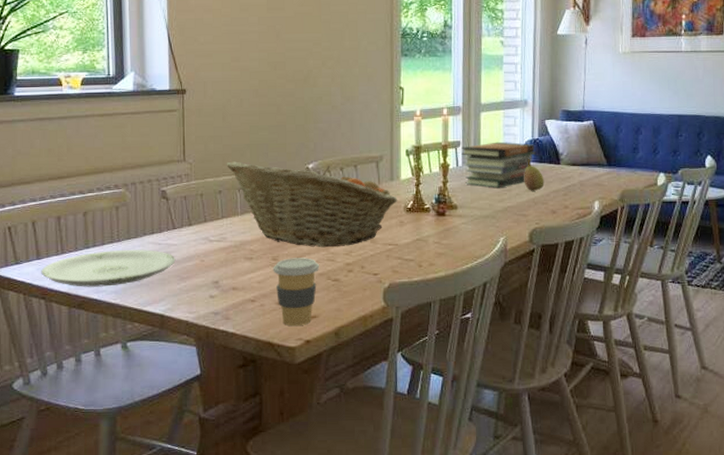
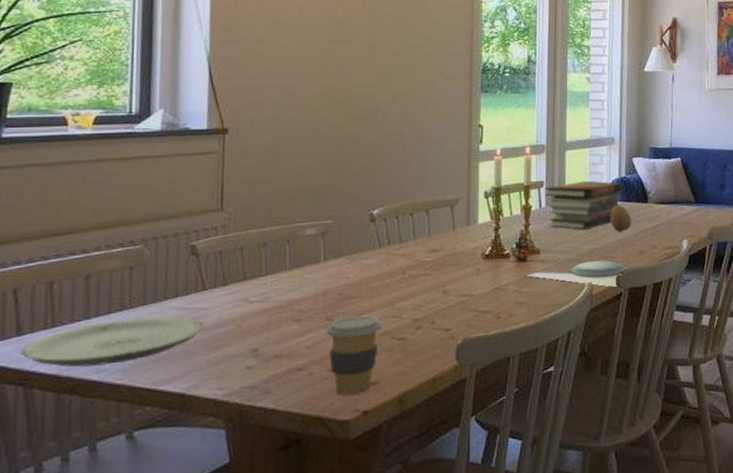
fruit basket: present [226,161,398,248] -> none [273,209,475,303]
plate: none [446,218,541,243] -> present [527,260,629,287]

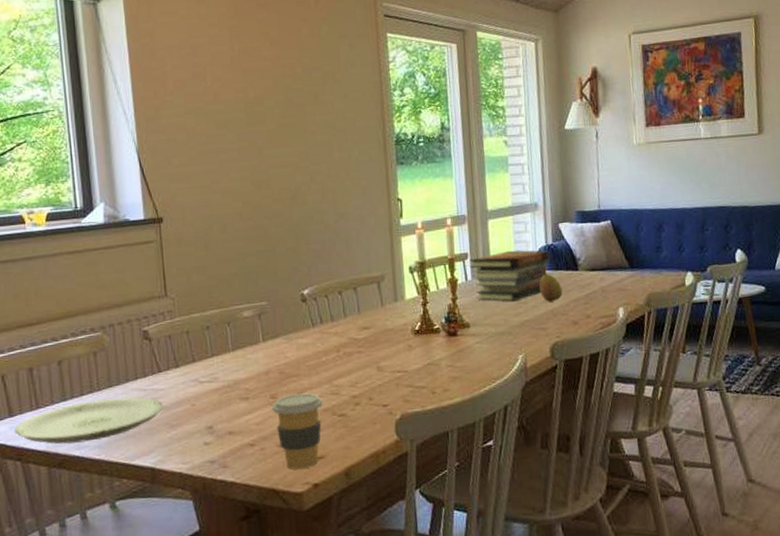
plate: present [527,260,629,287] -> none [459,332,563,359]

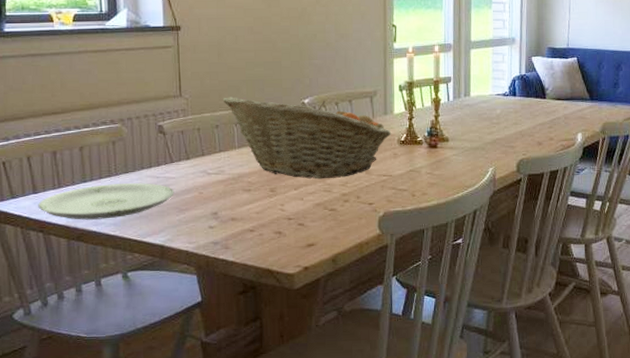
fruit basket: none [212,290,405,381] -> present [222,97,392,179]
coffee cup: present [271,393,324,470] -> none [271,189,317,254]
book stack: present [469,250,552,301] -> none [452,77,524,121]
fruit: present [540,266,563,302] -> none [511,93,531,124]

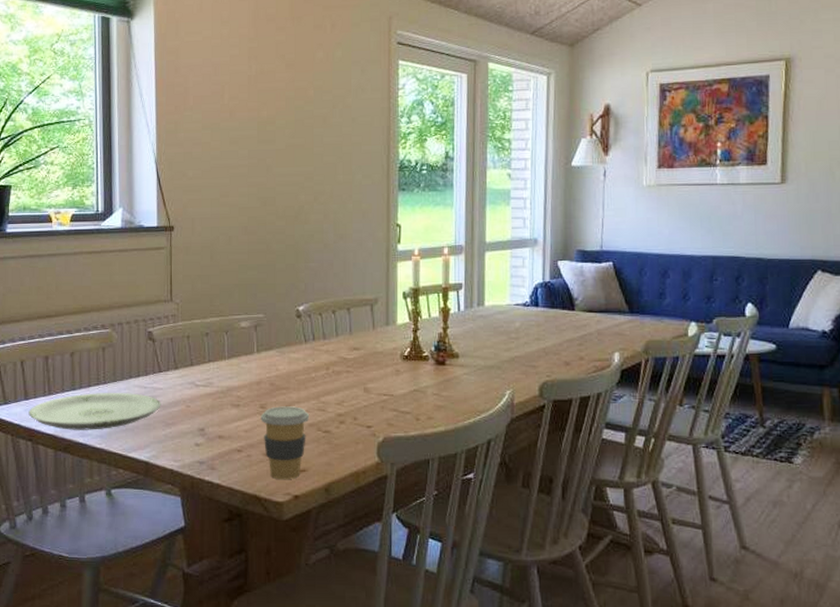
fruit basket: present [222,97,392,179] -> none [213,302,394,396]
coffee cup: none [271,189,317,254] -> present [260,406,310,480]

